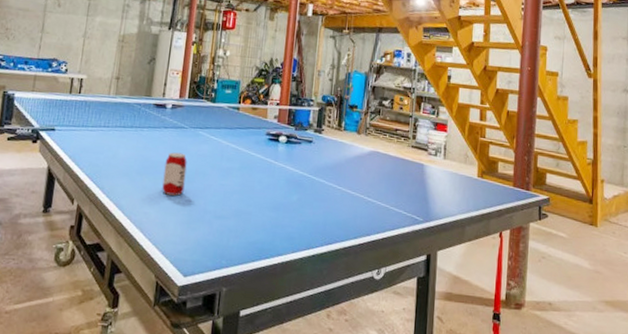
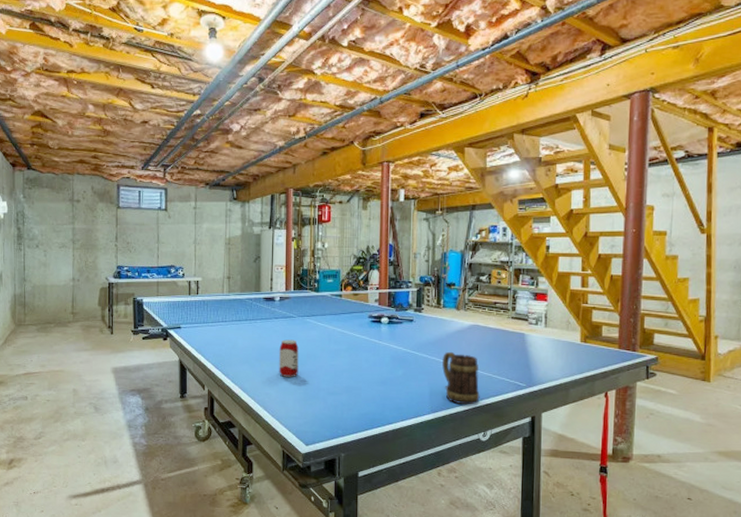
mug: none [339,178,376,239] -> present [442,351,480,405]

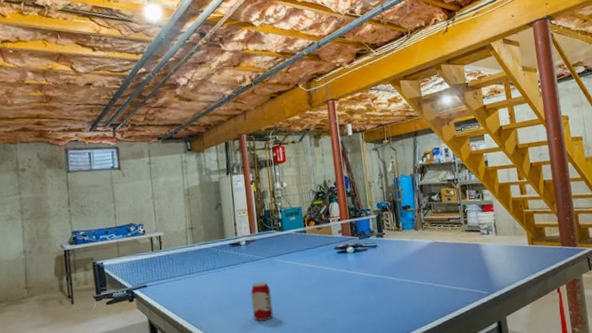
mug: present [442,351,480,405] -> none [409,270,449,321]

